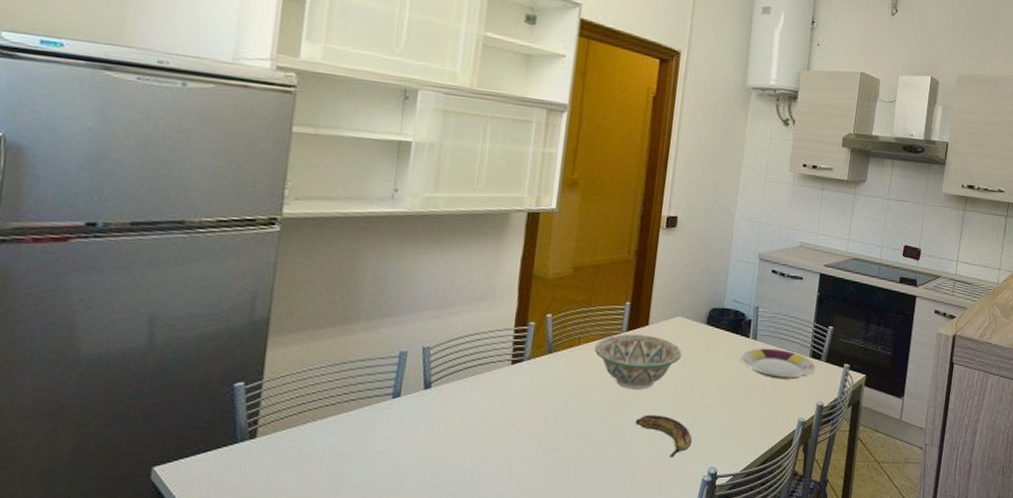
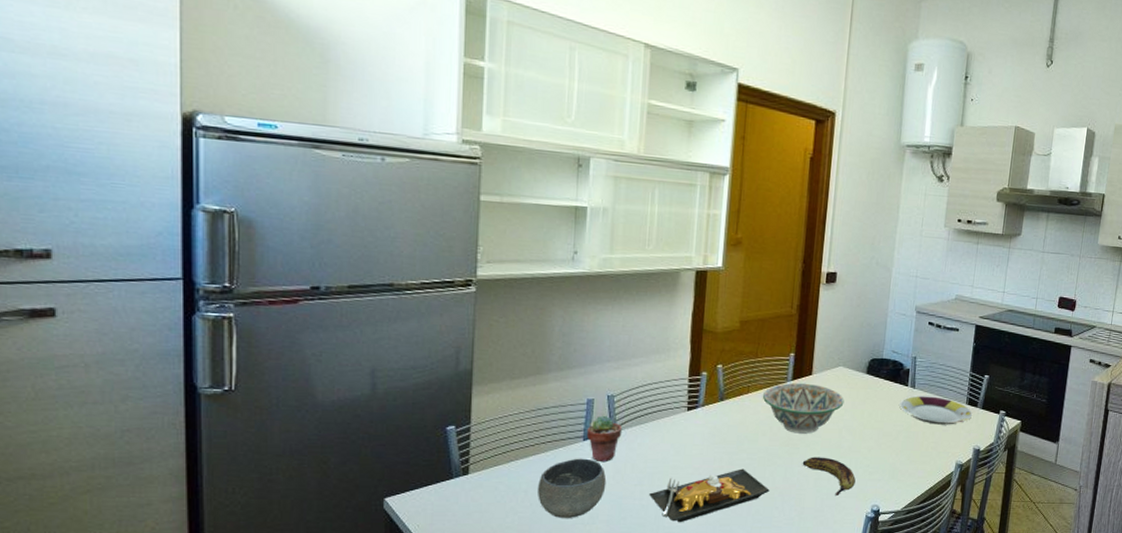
bowl: none [336,418,417,487] -> present [538,458,607,518]
potted succulent: none [396,369,438,423] -> present [586,415,623,463]
plate: none [464,428,599,491] -> present [649,468,770,523]

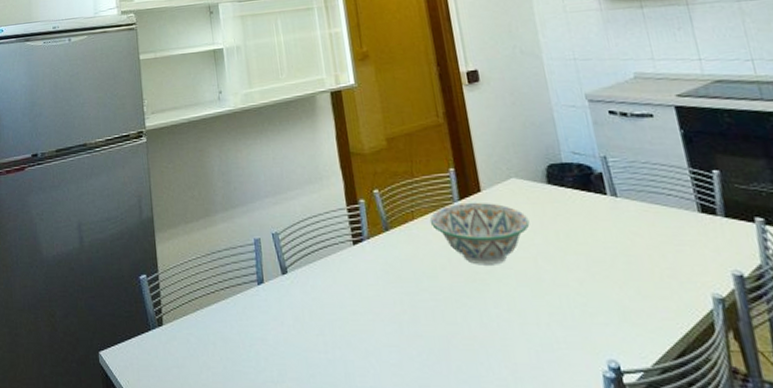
bowl: present [538,458,607,518] -> none [224,305,288,375]
potted succulent: present [586,415,623,463] -> none [259,255,294,309]
plate: present [649,468,770,523] -> none [333,312,468,383]
banana: present [802,456,856,497] -> none [498,294,575,348]
plate: present [899,395,972,425] -> none [602,205,713,244]

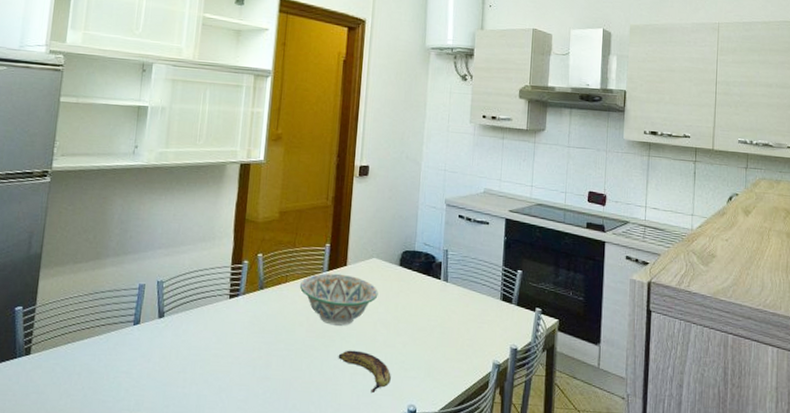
banana: none [498,294,575,348] -> present [338,350,391,394]

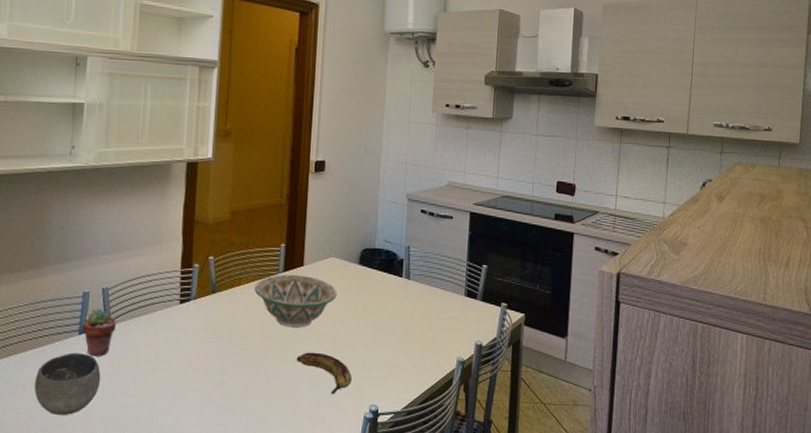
bowl: none [89,342,153,404] -> present [35,352,101,415]
potted succulent: none [136,300,170,348] -> present [82,308,117,357]

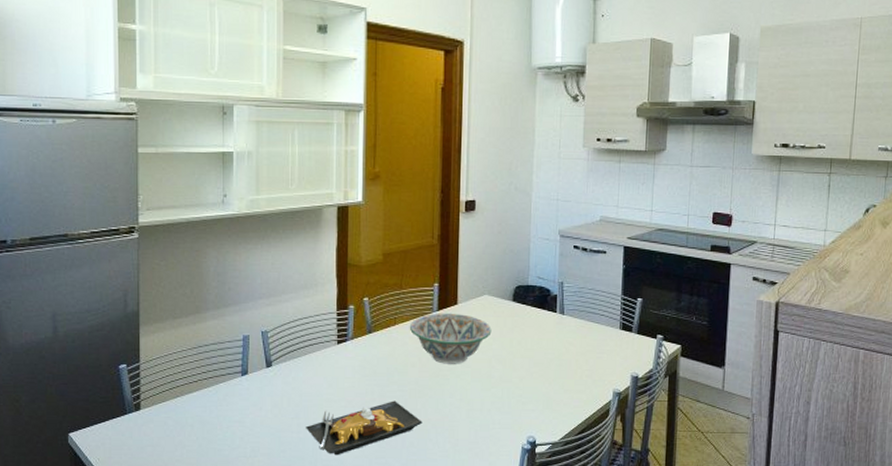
bowl: present [35,352,101,415] -> none [203,393,265,451]
potted succulent: present [82,308,117,357] -> none [244,351,277,397]
plate: none [143,364,264,422] -> present [306,401,423,456]
banana: present [296,352,352,395] -> none [453,387,509,428]

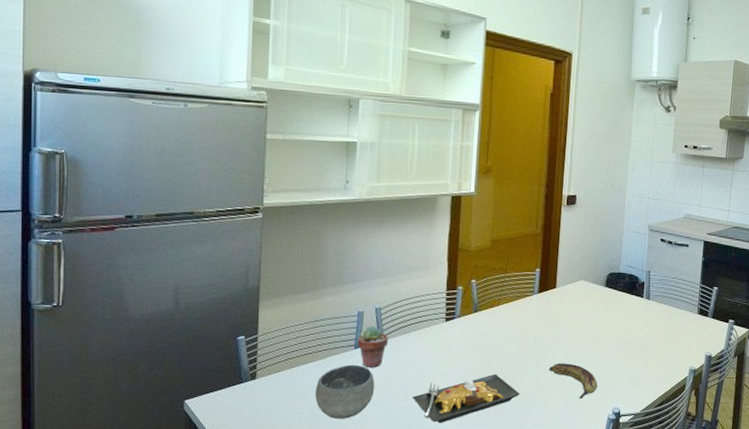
bowl: none [203,393,265,451] -> present [315,364,375,419]
potted succulent: none [244,351,277,397] -> present [357,326,389,369]
decorative bowl: present [409,313,492,364] -> none [511,295,586,342]
banana: none [453,387,509,428] -> present [549,363,598,400]

